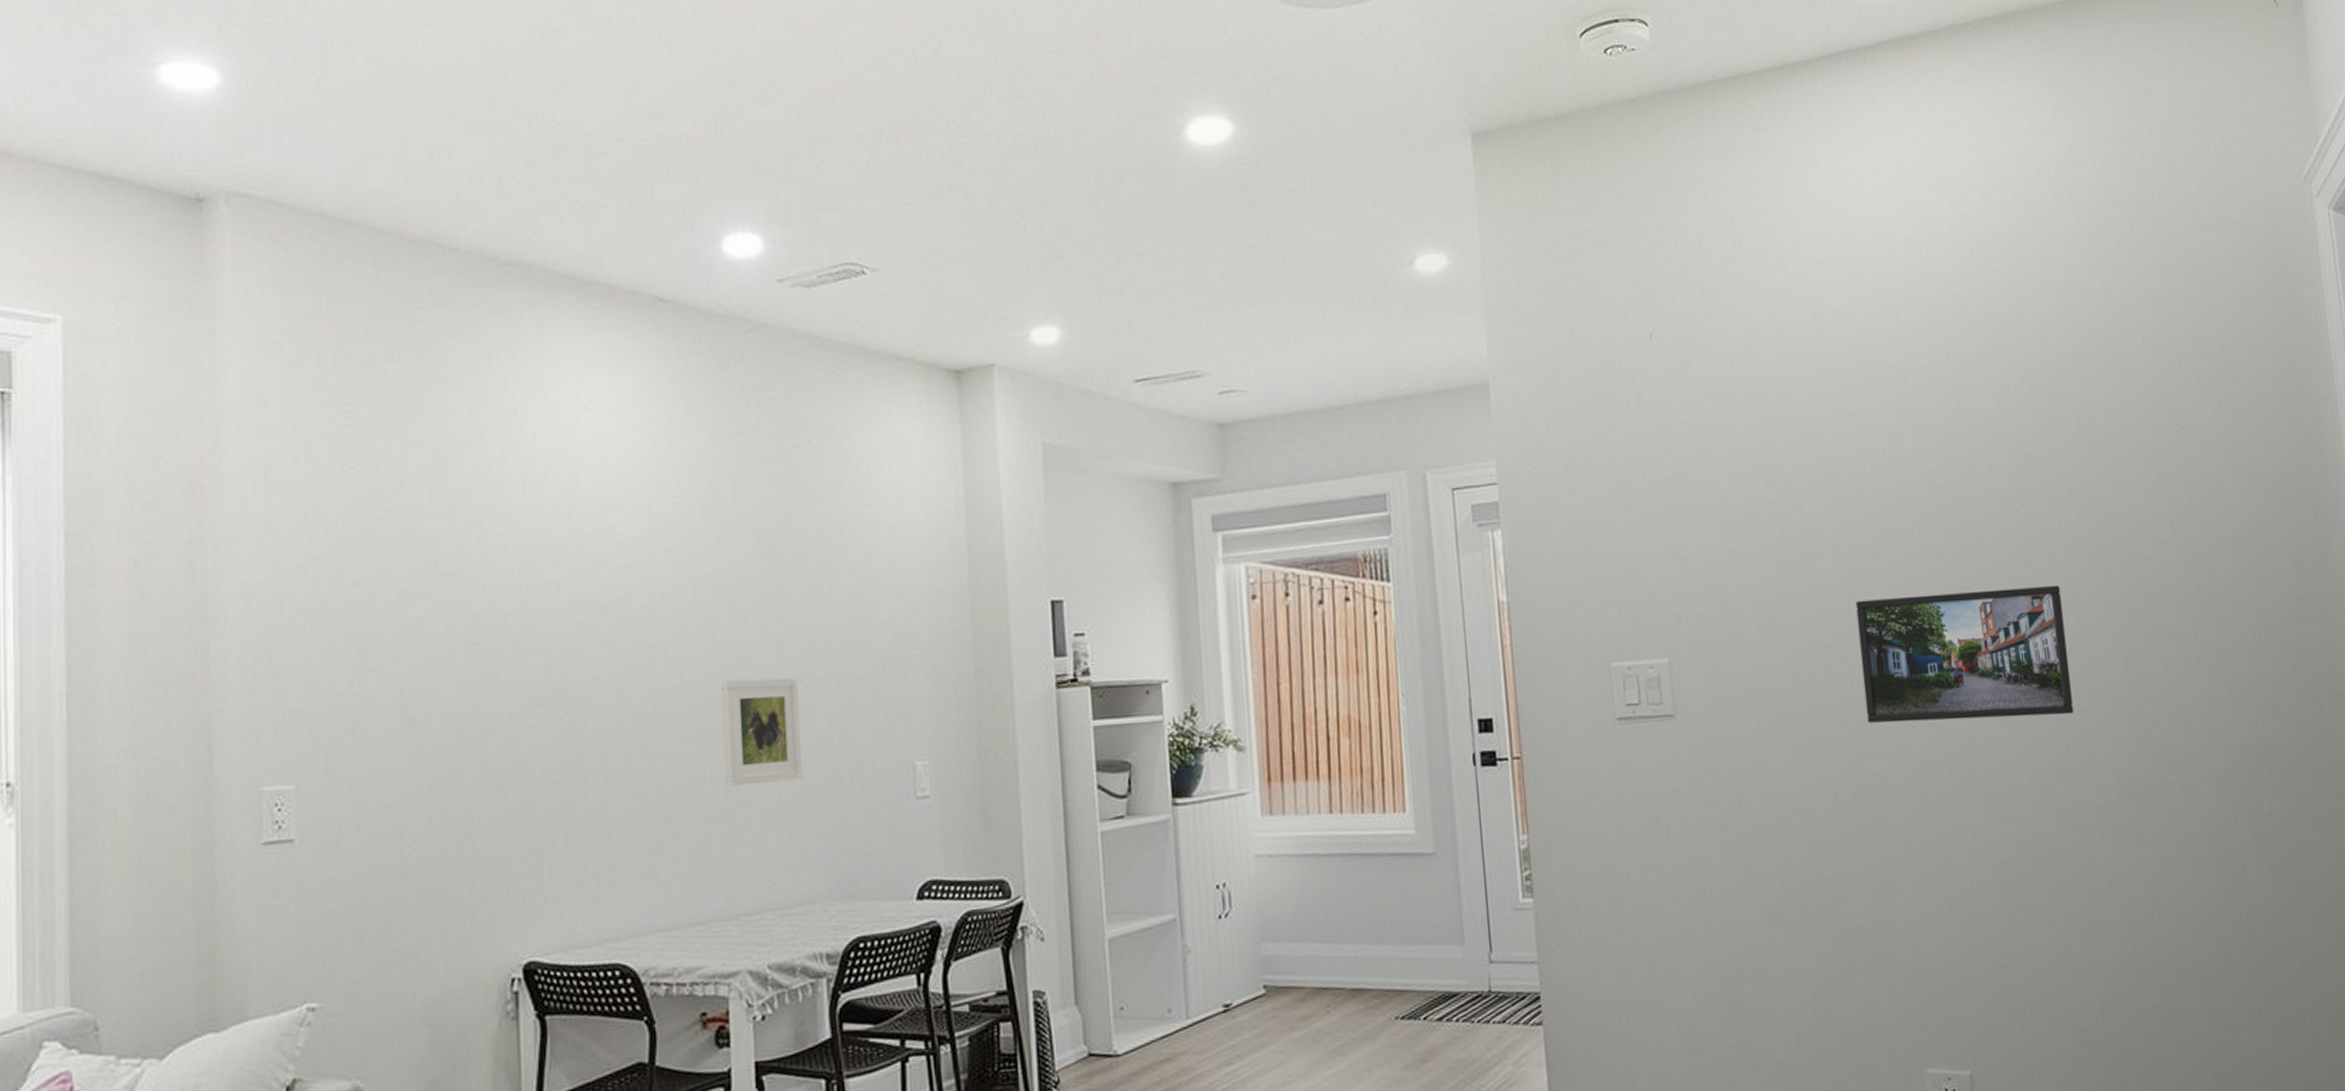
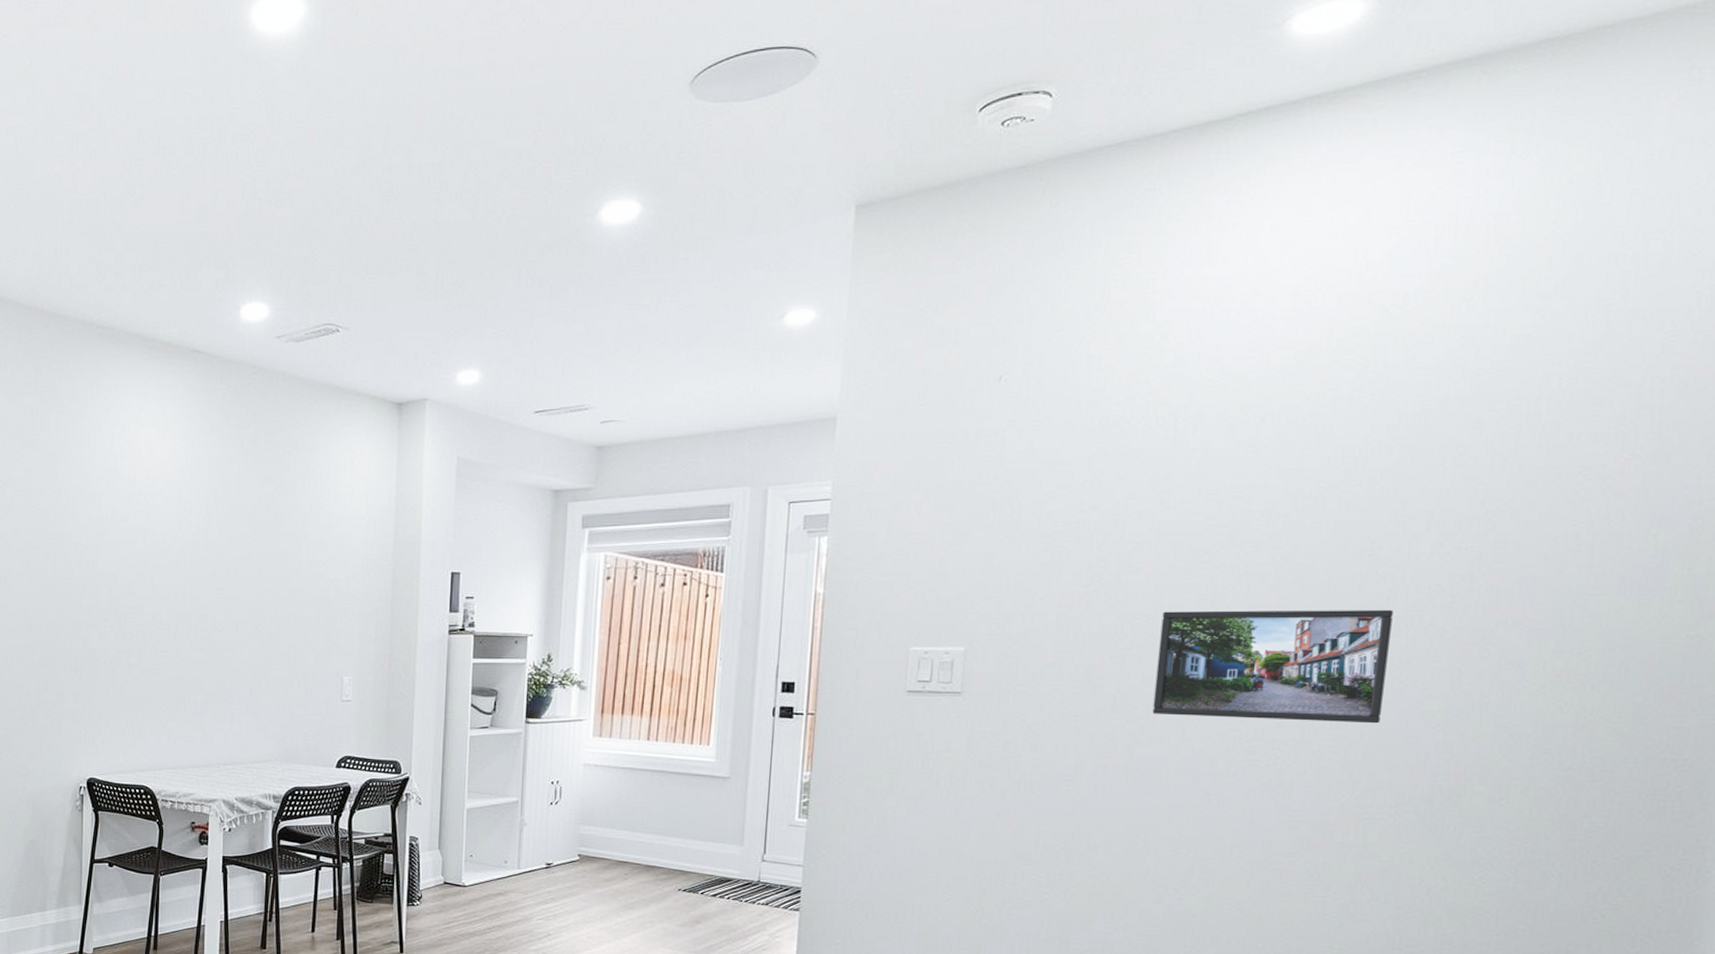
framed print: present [720,677,803,787] -> none [217,612,268,682]

